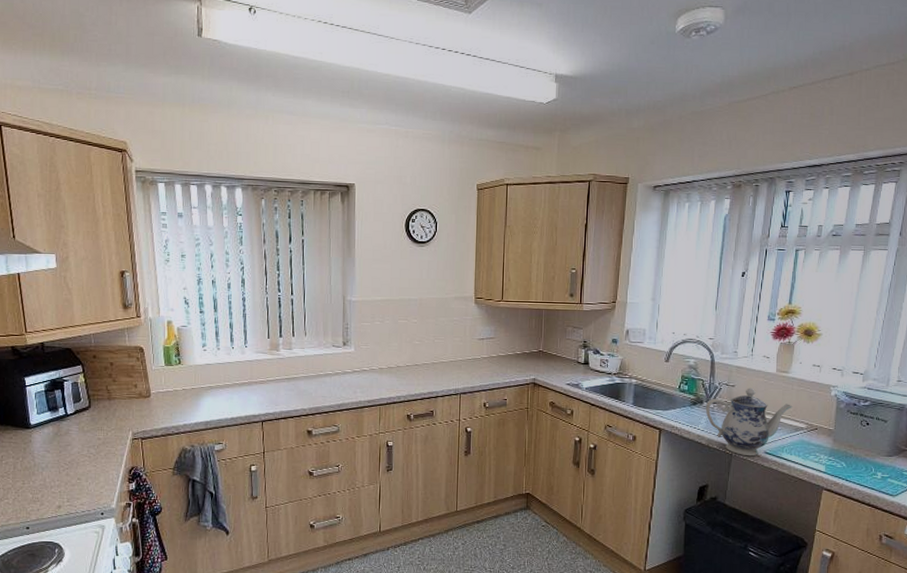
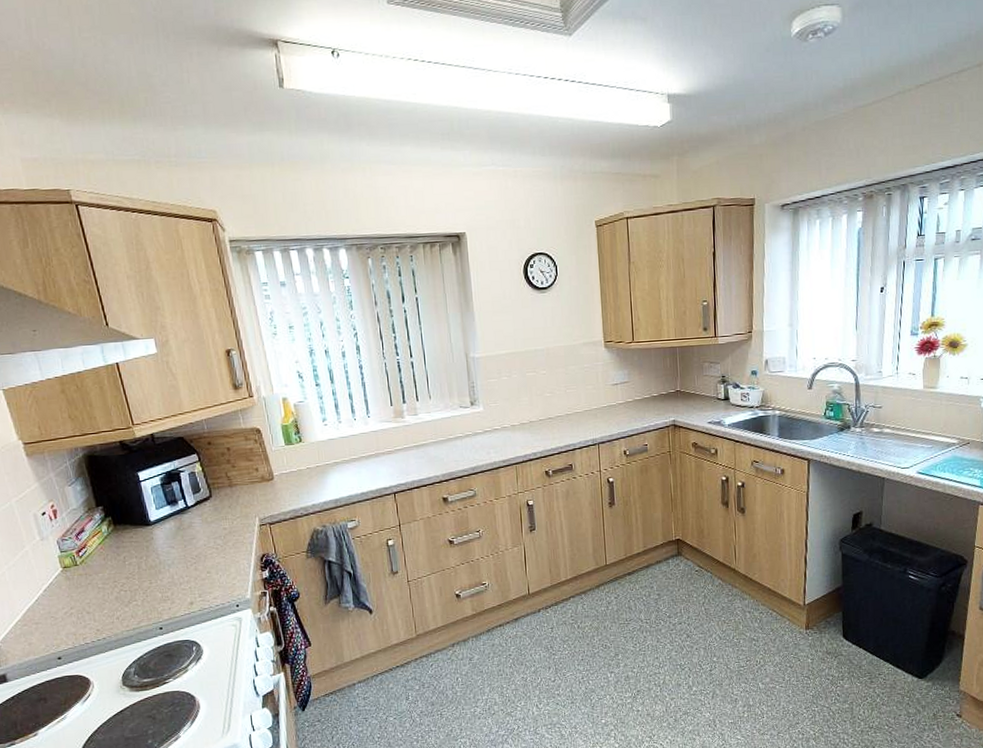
teapot: present [705,388,793,457] -> none [853,407,943,479]

